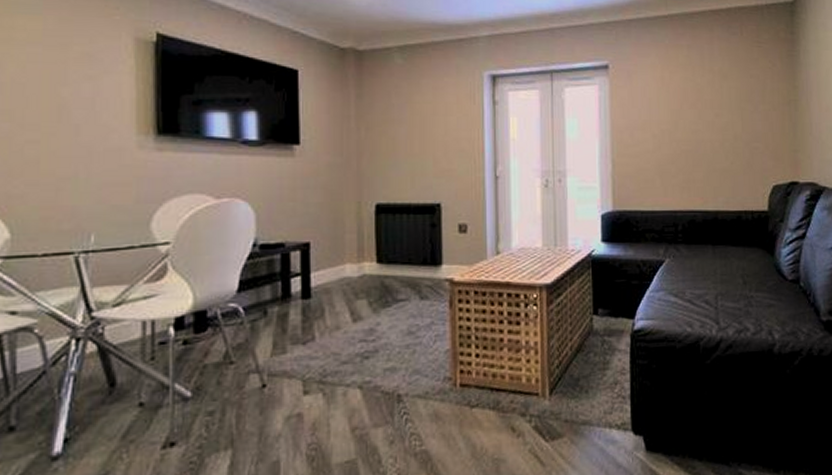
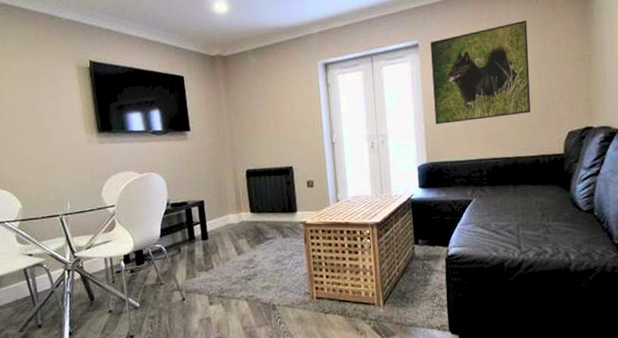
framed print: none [623,53,733,164] -> present [430,20,531,125]

